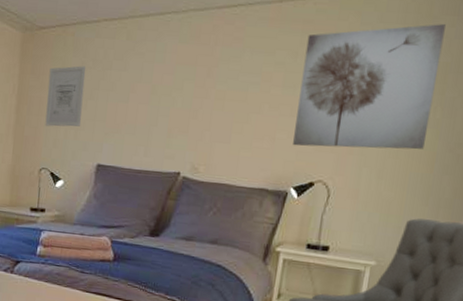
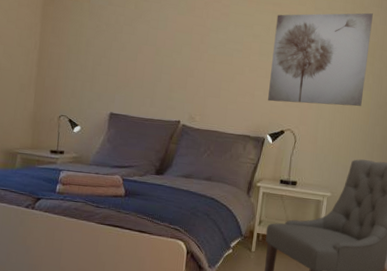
wall art: present [45,66,86,127] -> none [64,28,101,80]

